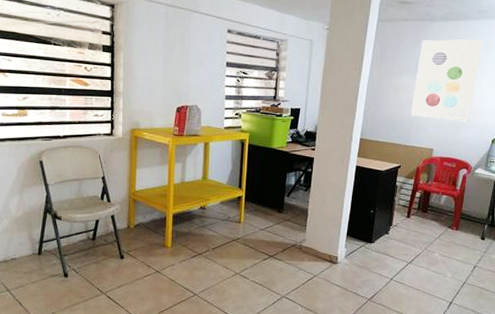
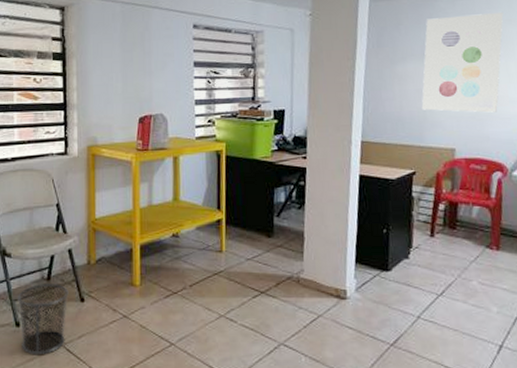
waste bin: none [67,243,111,301] -> present [18,284,69,355]

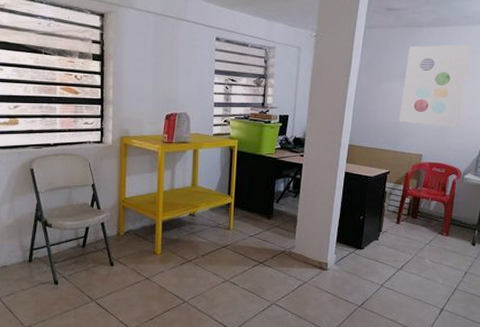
waste bin: present [18,284,69,355] -> none [57,250,101,308]

